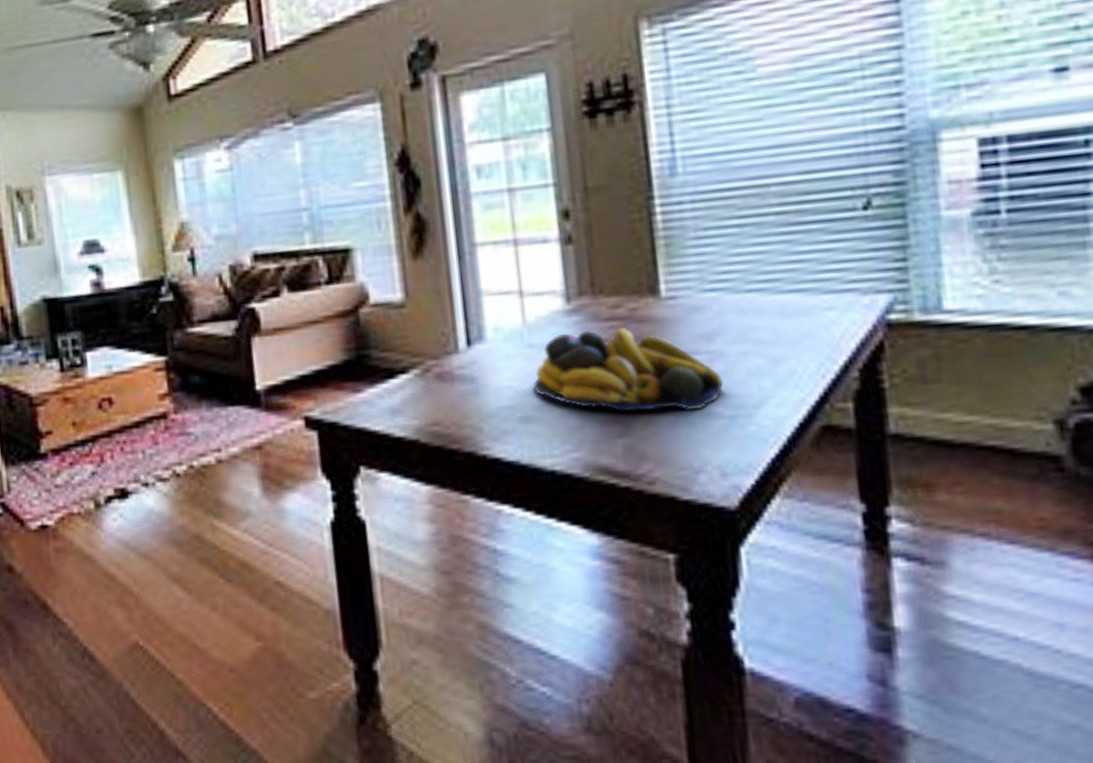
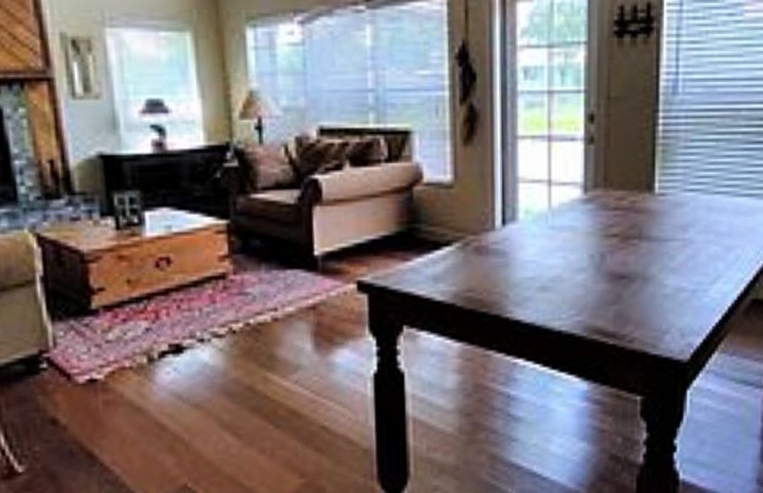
fruit bowl: present [532,328,724,412] -> none [551,217,691,285]

